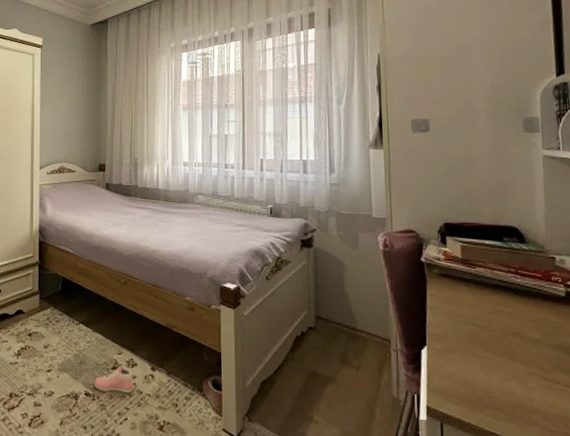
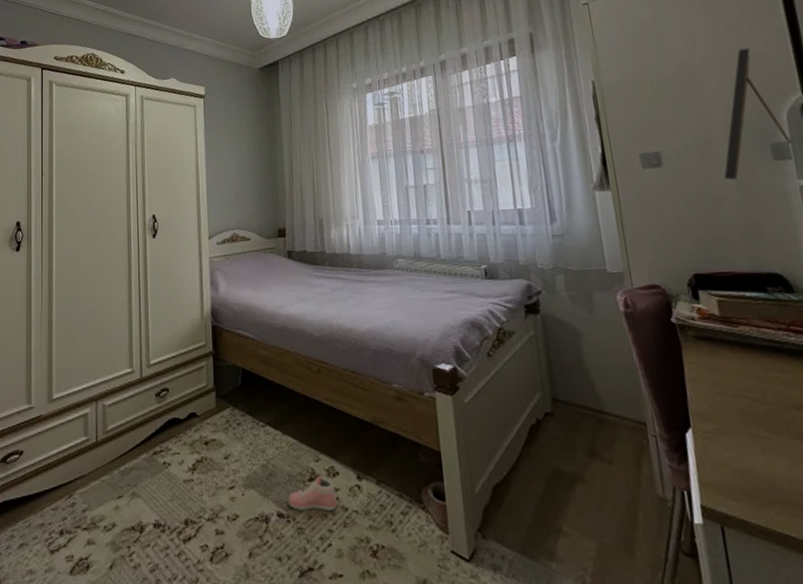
picture frame: none [480,34,542,147] -> present [724,48,792,180]

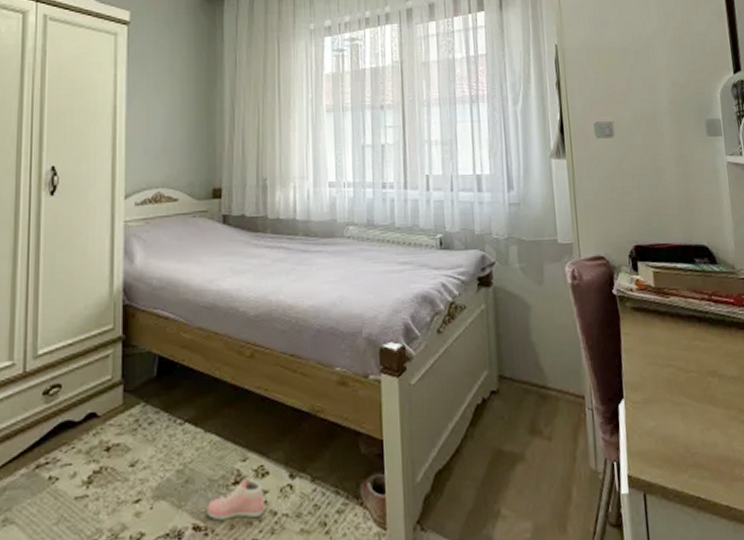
picture frame: present [724,48,792,180] -> none [665,25,723,154]

